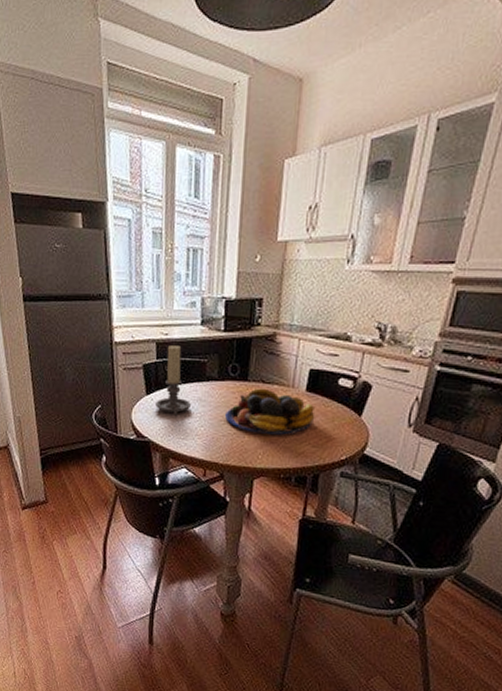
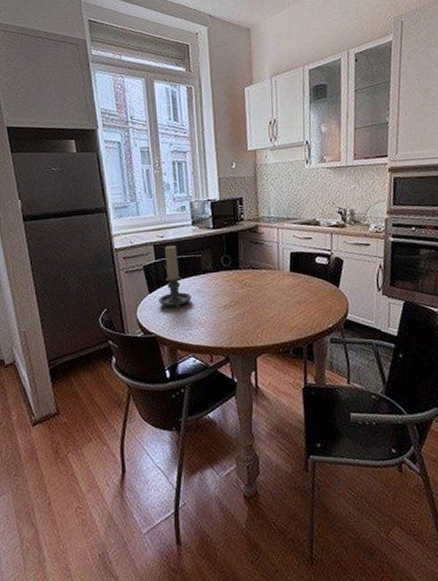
fruit bowl: present [225,388,315,436] -> none [223,273,302,315]

